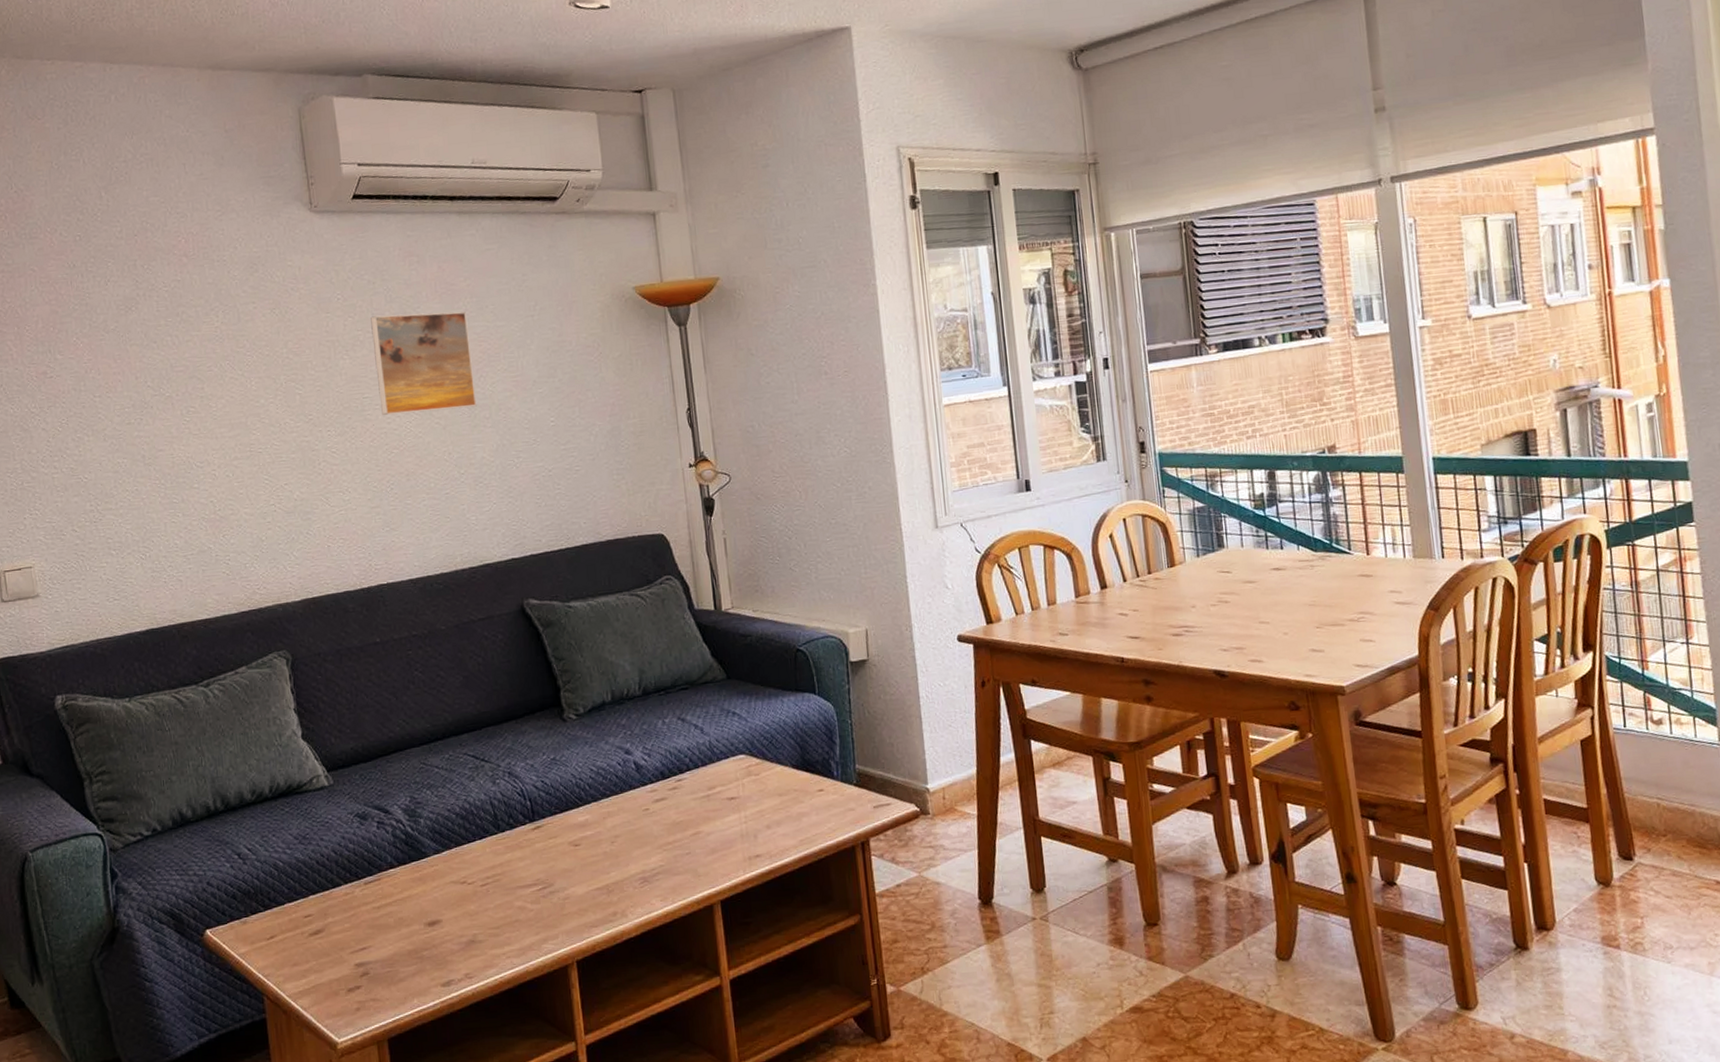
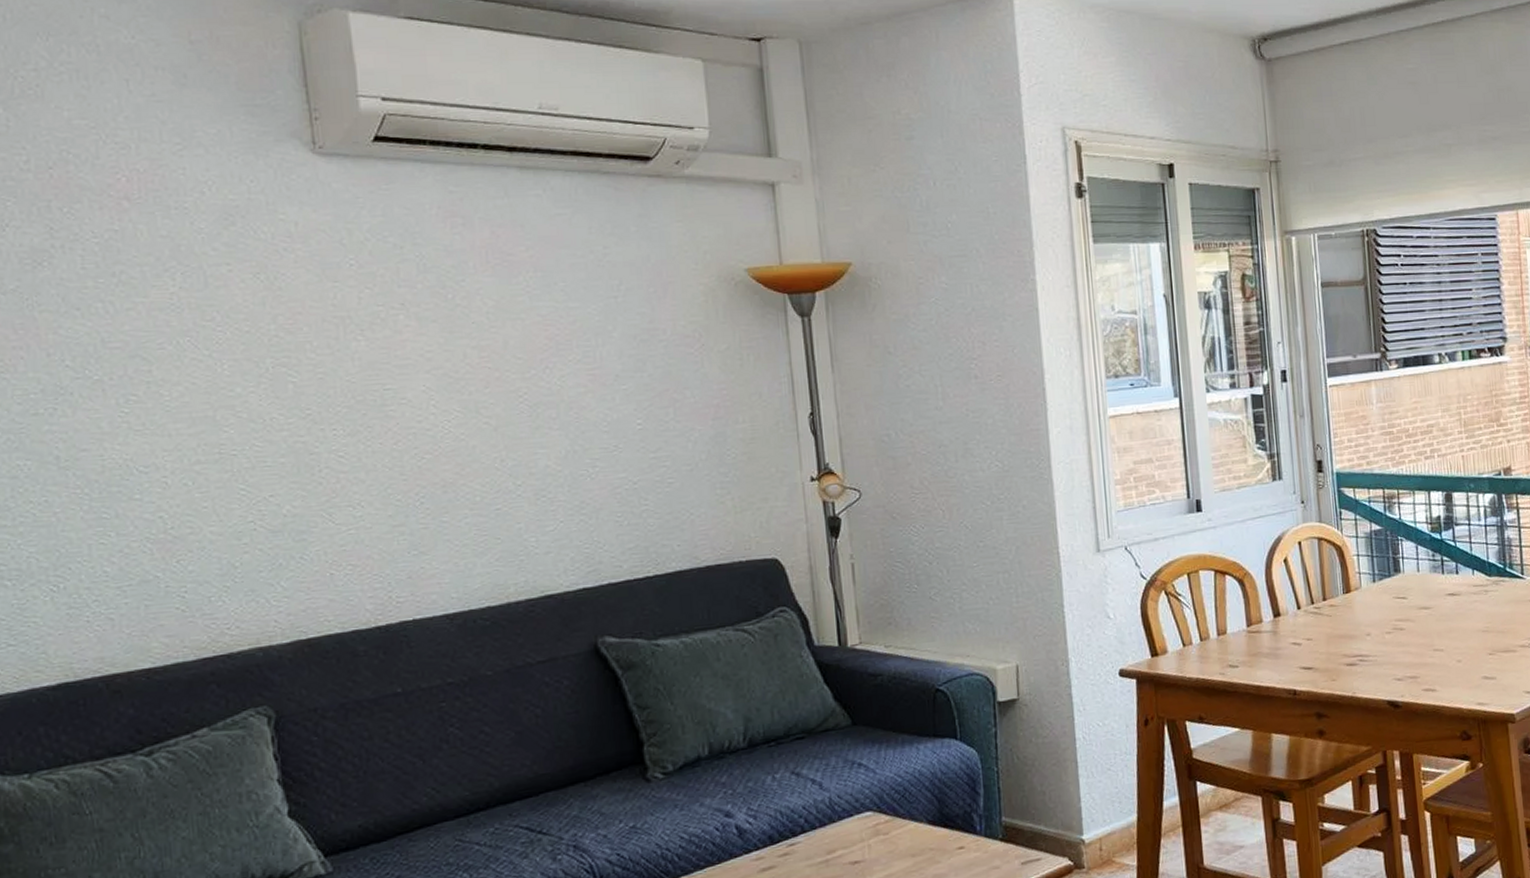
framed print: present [370,311,477,416] -> none [396,287,540,413]

